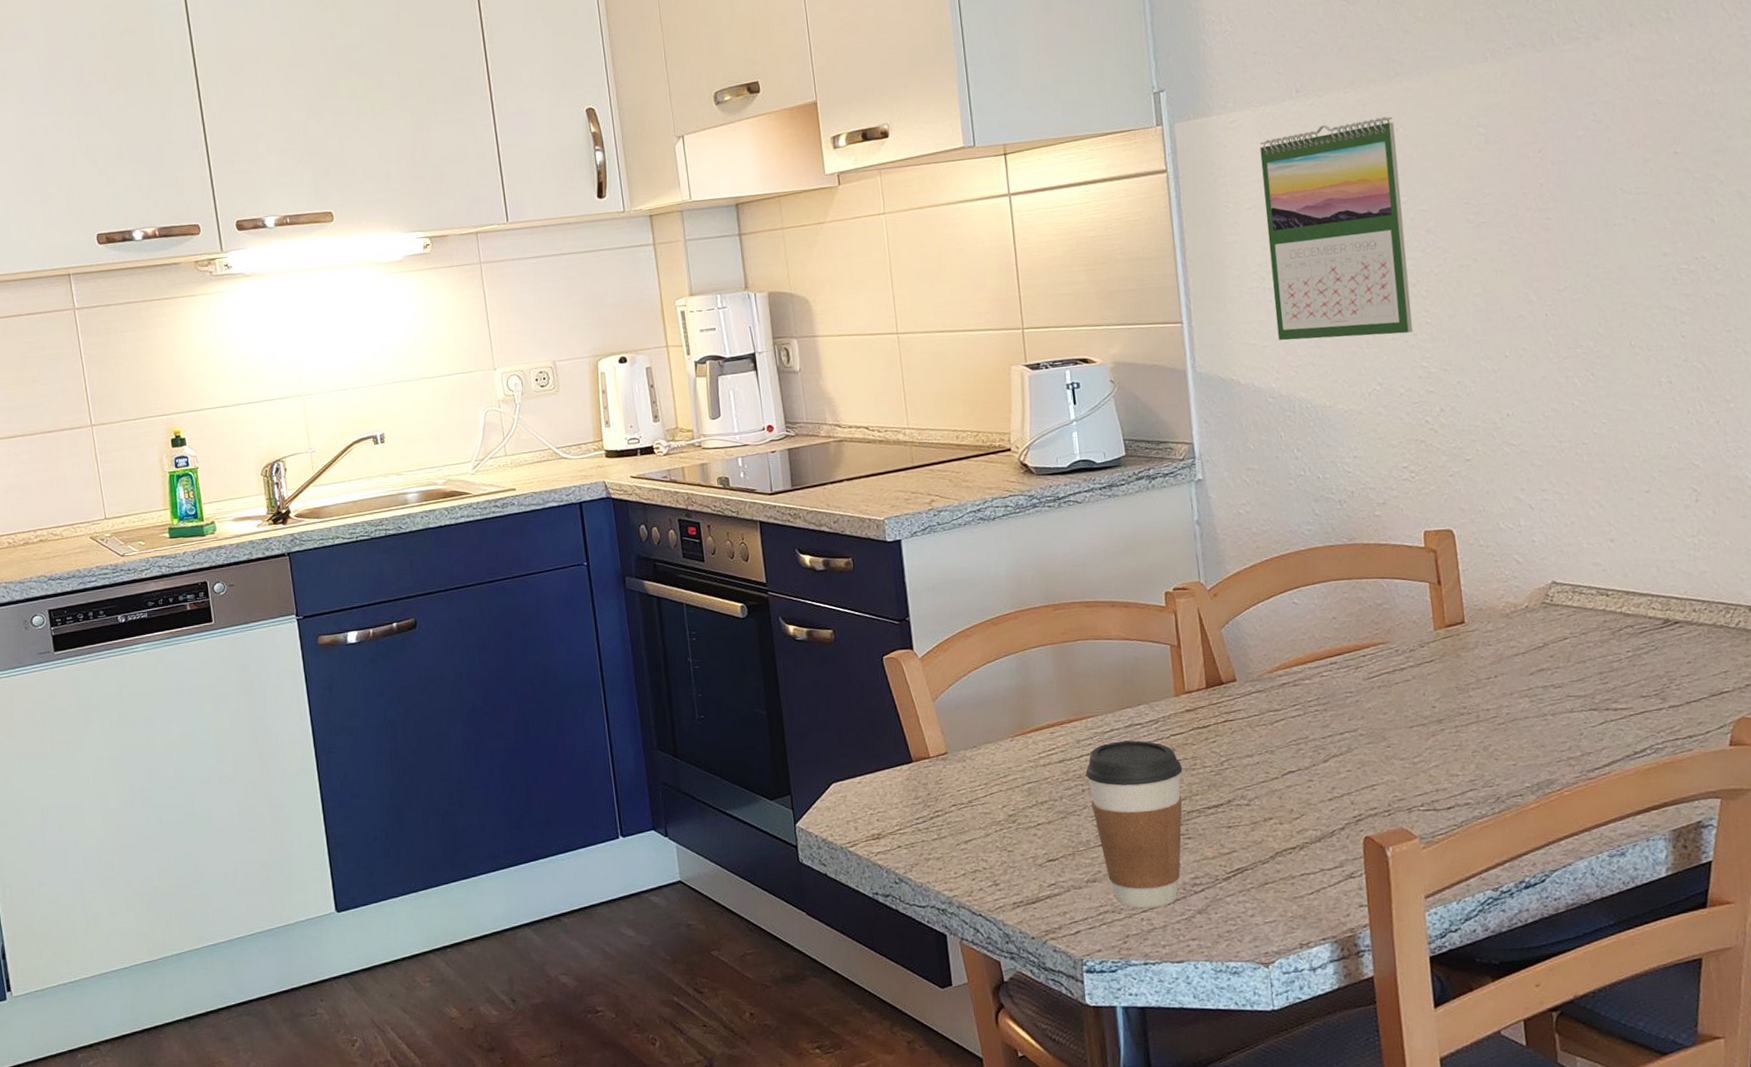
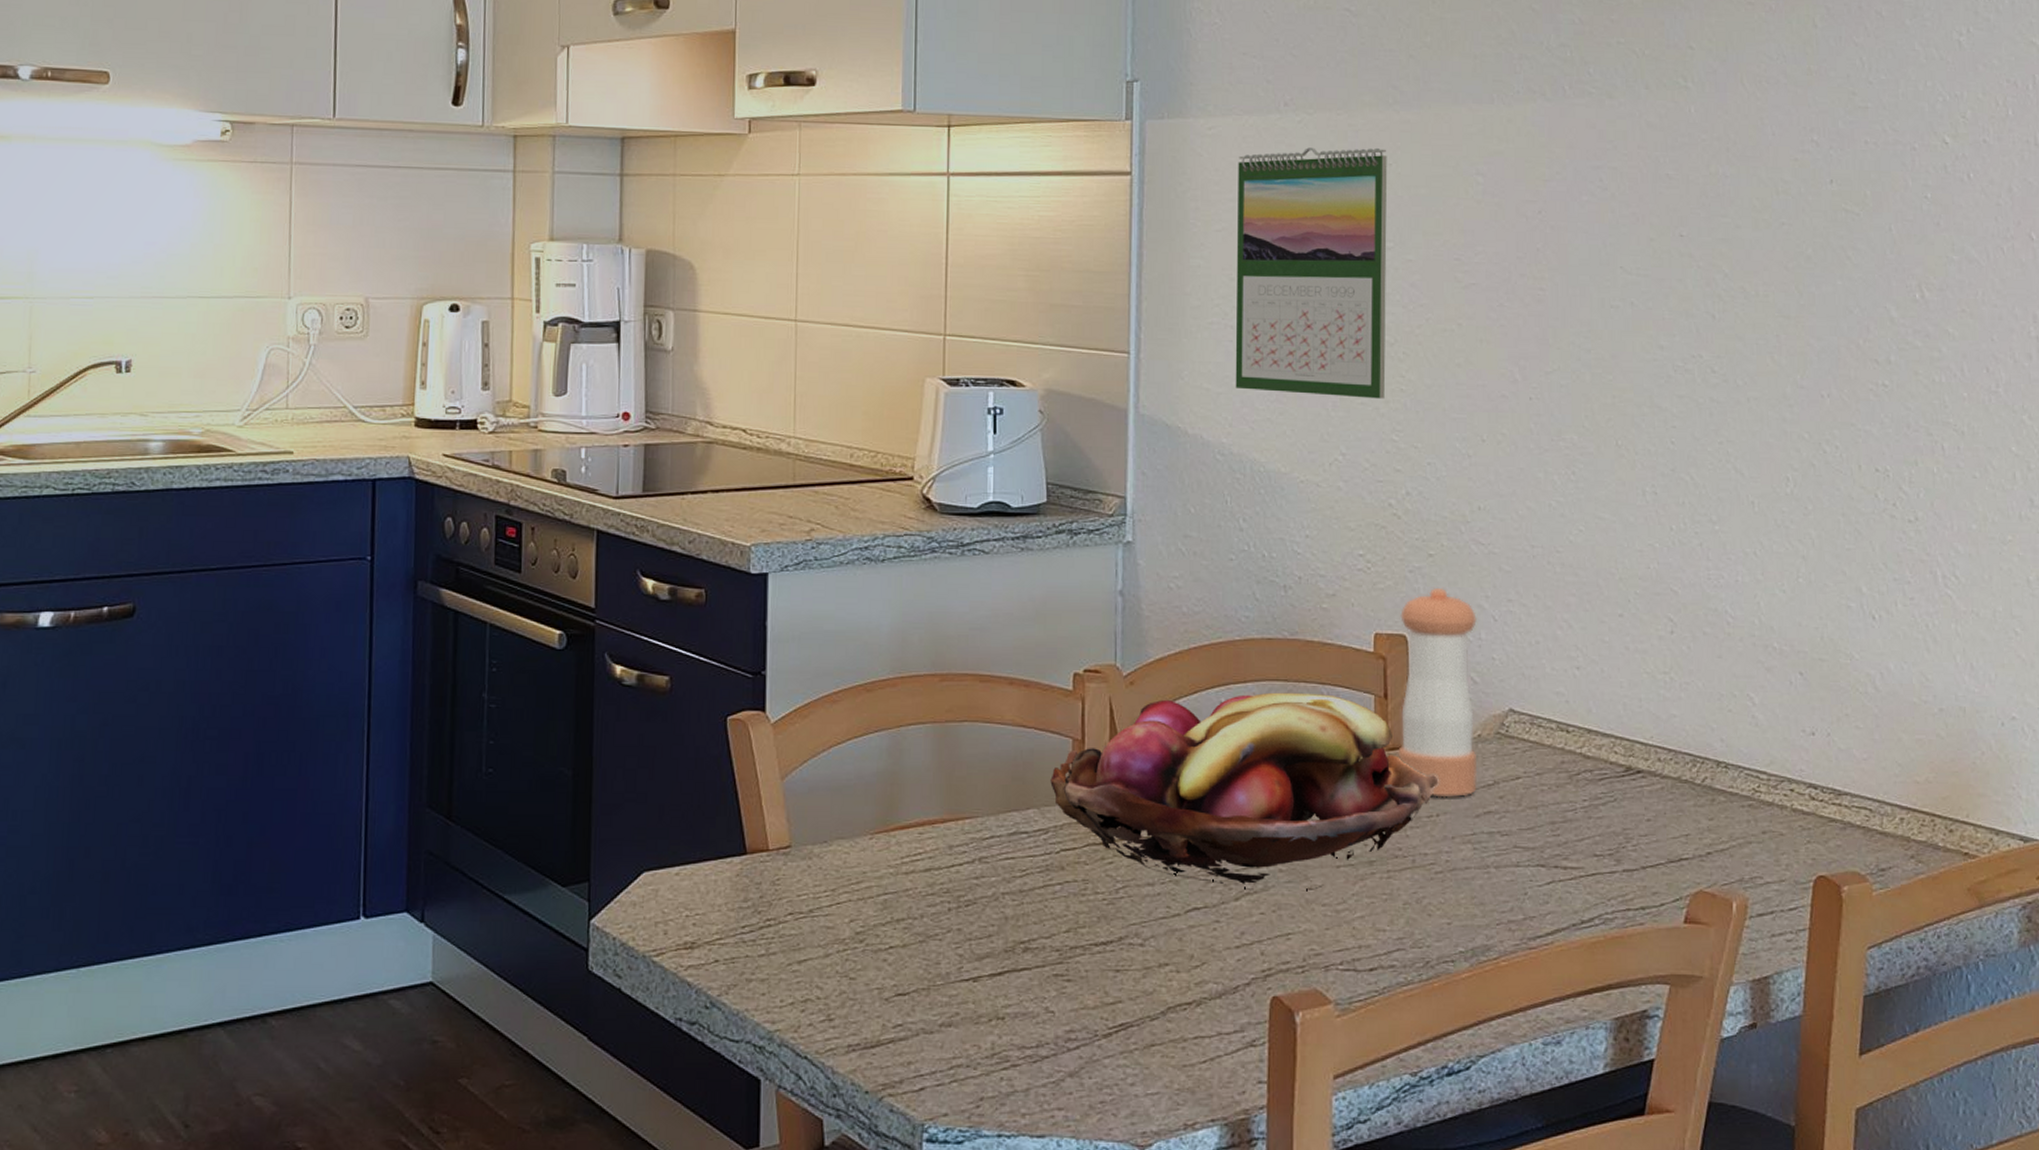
coffee cup: present [1085,740,1183,909] -> none [955,851,1070,1066]
fruit basket: none [1155,586,1494,753] -> present [1050,692,1439,890]
pepper shaker: none [1445,486,1529,661] -> present [1398,587,1478,797]

